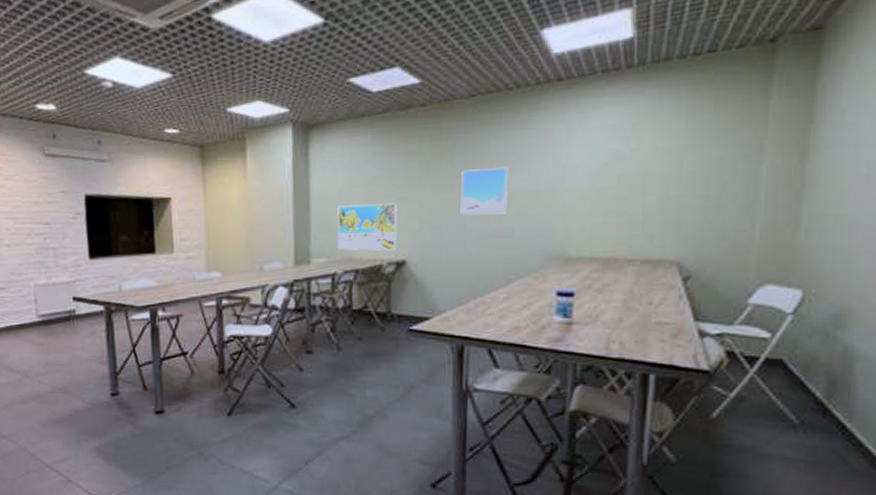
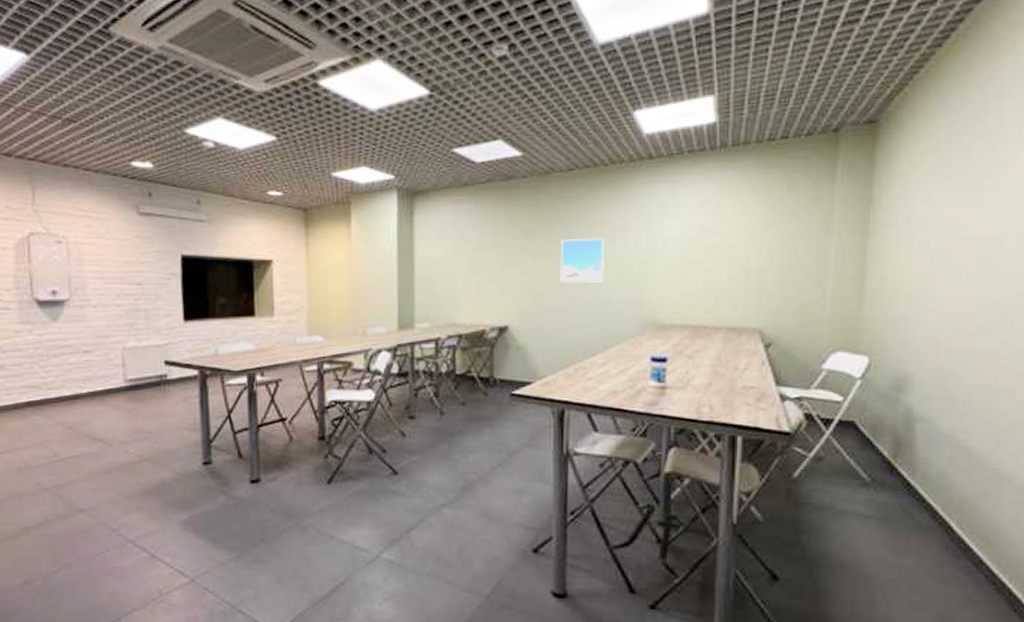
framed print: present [337,203,398,251] -> none [441,270,500,316]

